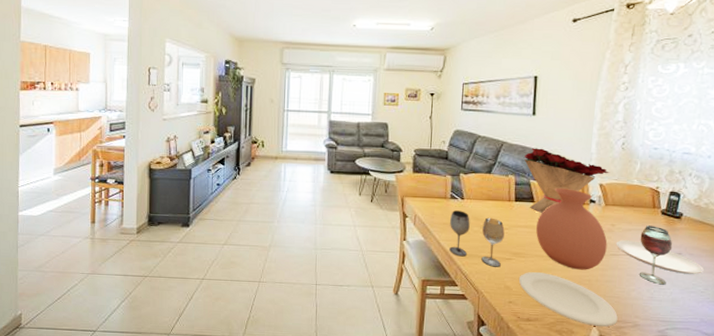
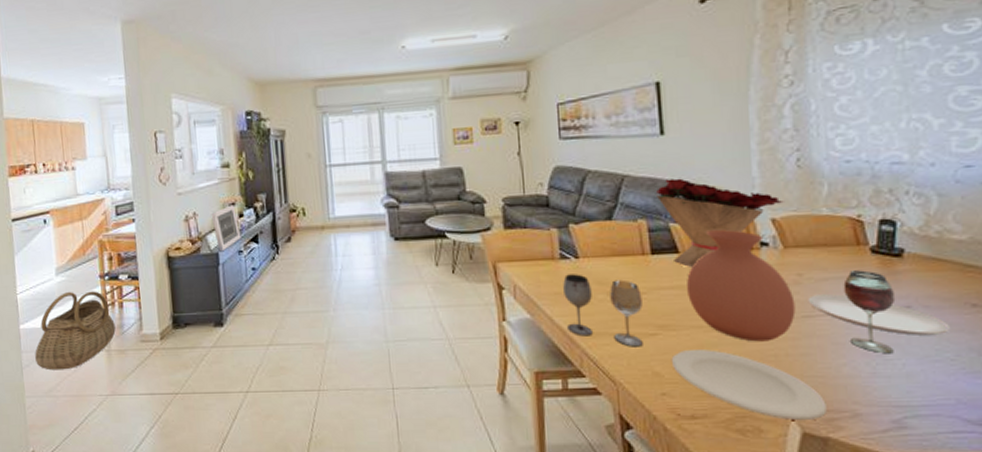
basket: none [30,189,100,251] -> present [35,291,116,371]
picture frame: none [188,133,211,169] -> present [211,205,241,252]

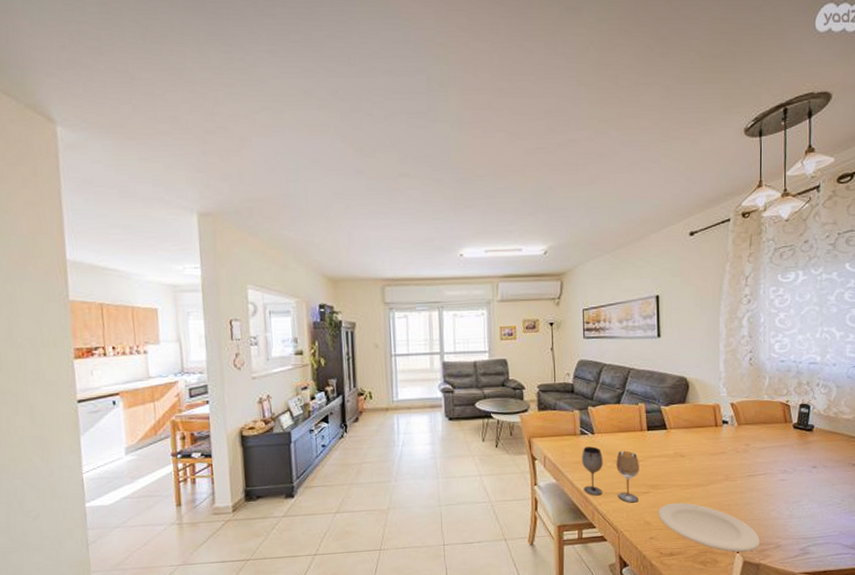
basket: present [35,291,116,371] -> none [102,468,188,545]
picture frame: present [211,205,241,252] -> none [284,389,313,431]
flower bouquet: present [656,178,784,268] -> none [653,371,739,441]
vase: present [687,229,796,342] -> none [671,411,743,496]
plate: present [808,294,949,336] -> none [752,459,838,487]
wineglass: present [843,270,896,354] -> none [775,441,807,501]

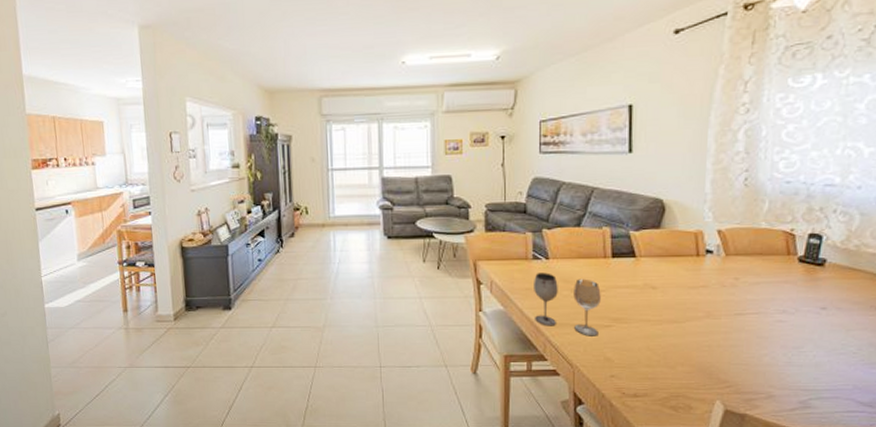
plate: present [657,503,760,553] -> none [621,340,747,401]

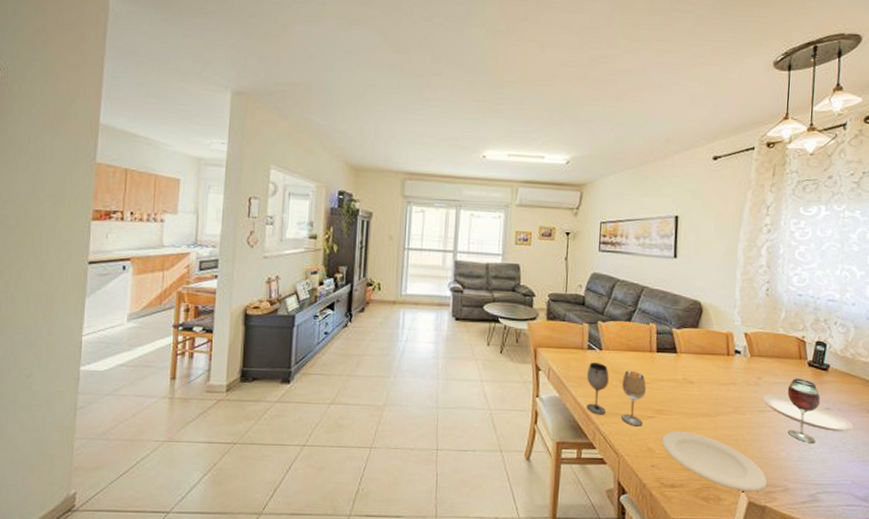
plate: none [621,340,747,401] -> present [661,431,767,493]
plate: none [741,296,856,332] -> present [763,395,853,431]
wineglass: none [772,276,815,347] -> present [787,378,821,444]

